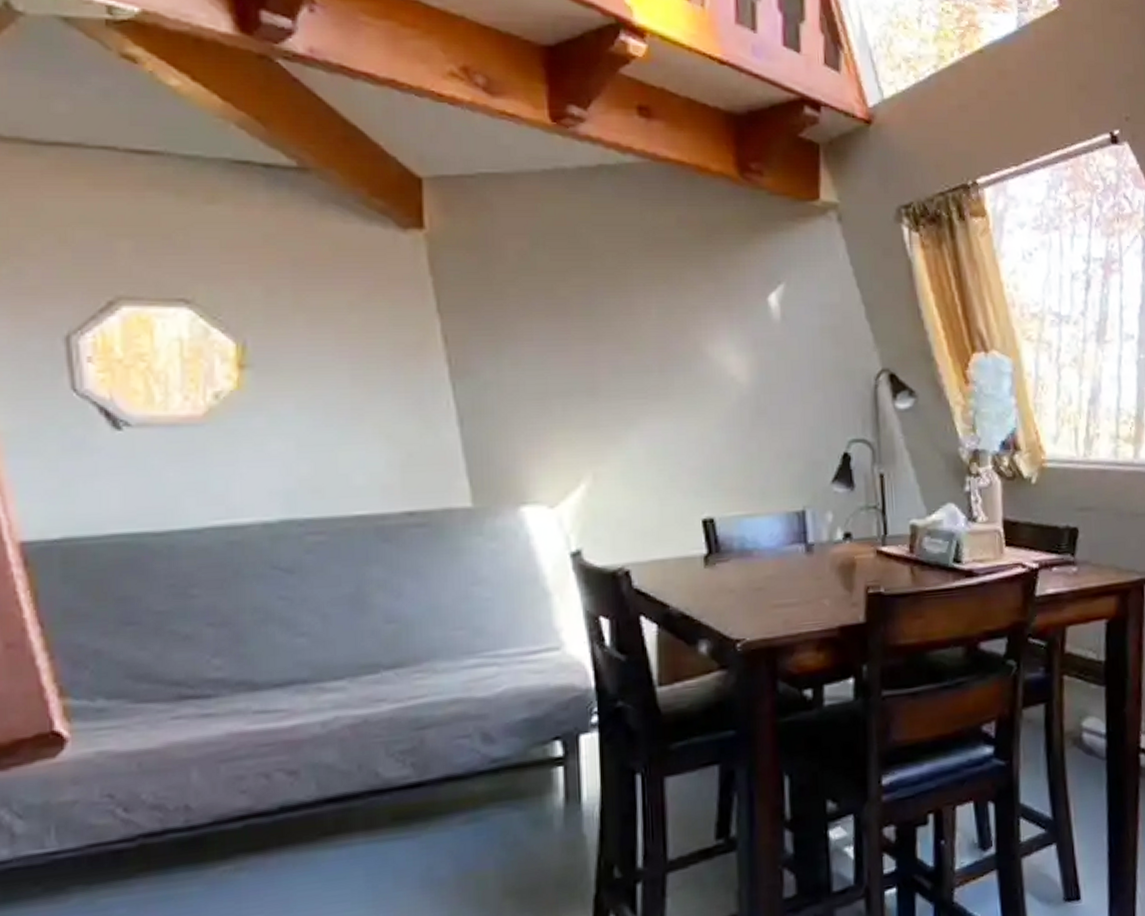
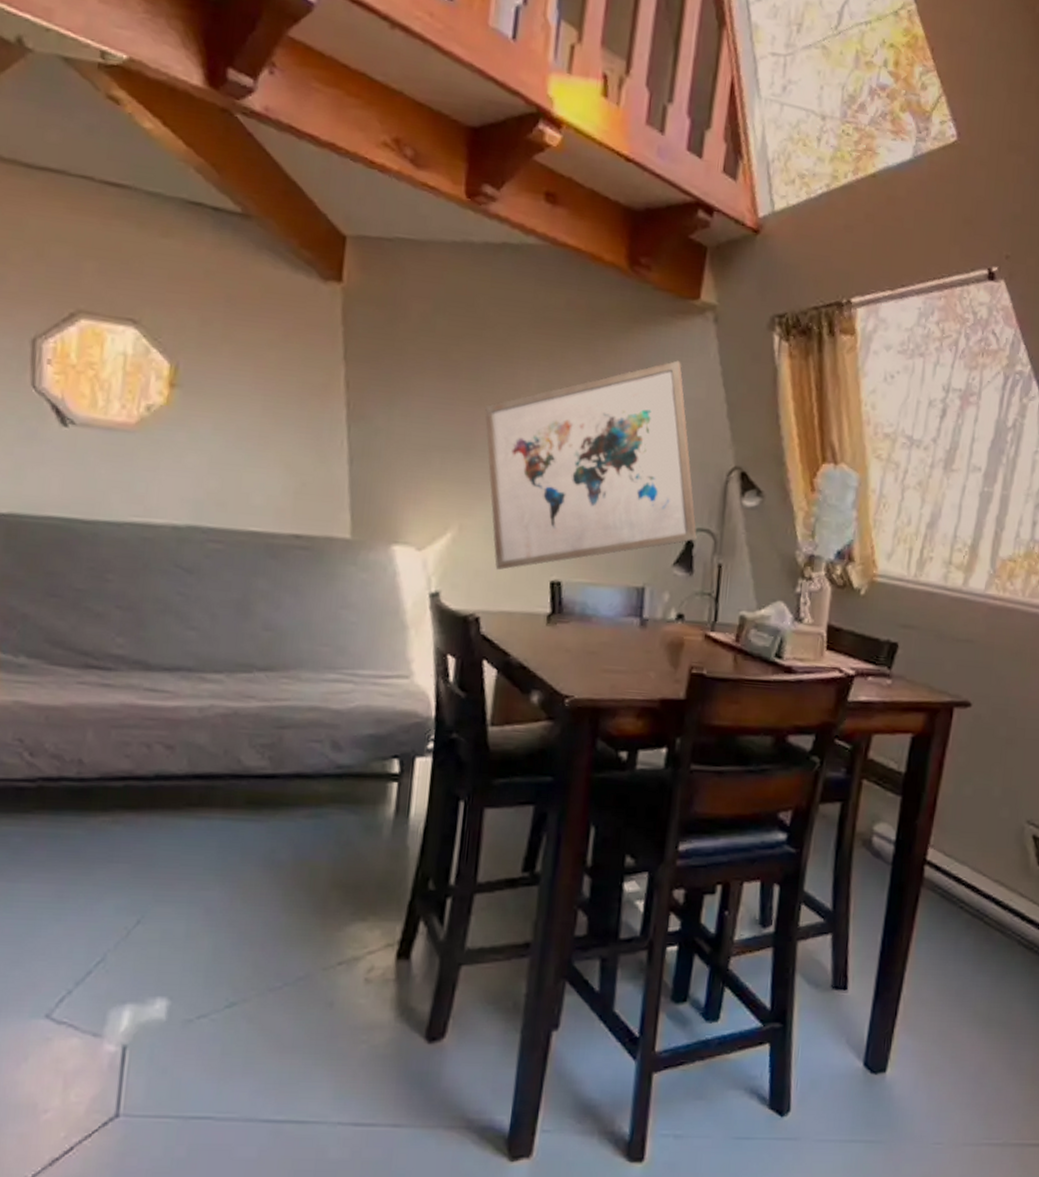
wall art: none [604,266,853,515] -> present [485,360,697,570]

